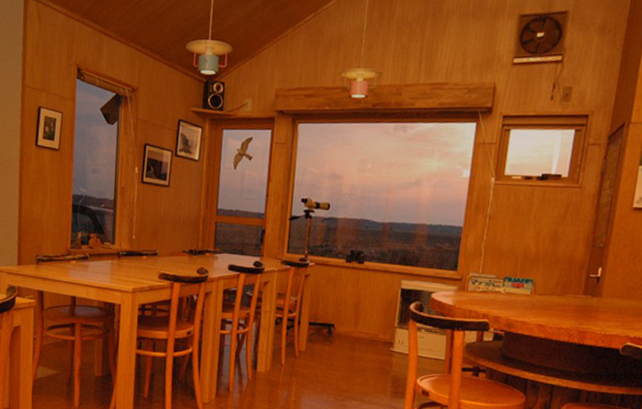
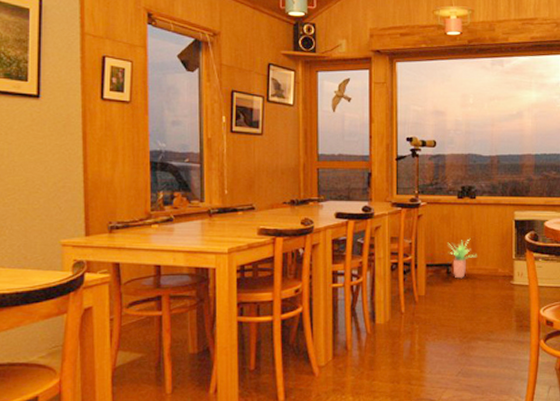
potted plant: none [332,302,359,340] -> present [448,238,477,279]

